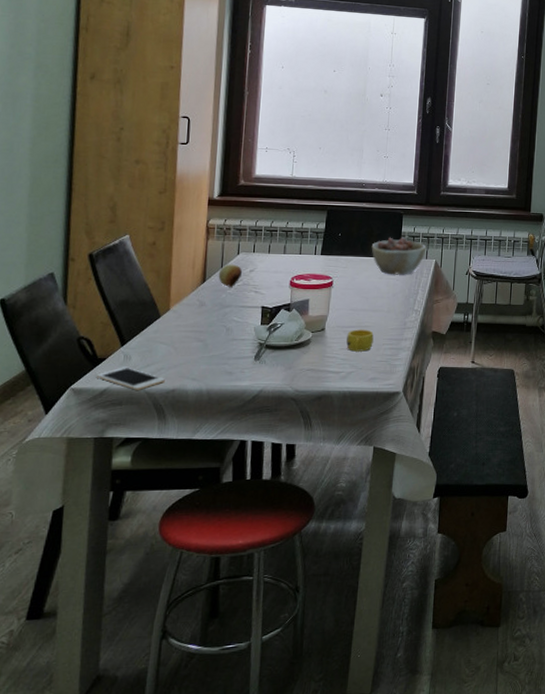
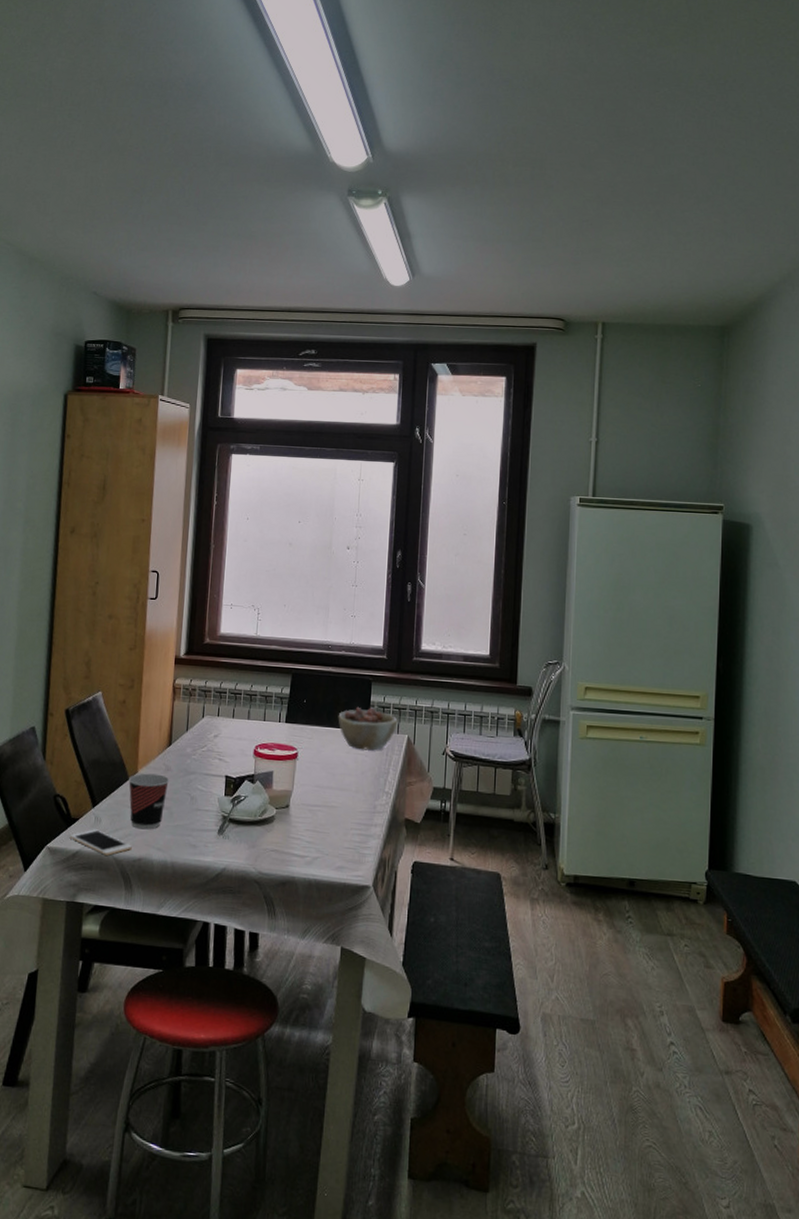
cup: none [160,310,203,362] -> present [129,773,169,830]
fruit: present [218,264,242,287] -> none [183,727,206,753]
cup: present [346,329,374,352] -> none [312,809,341,835]

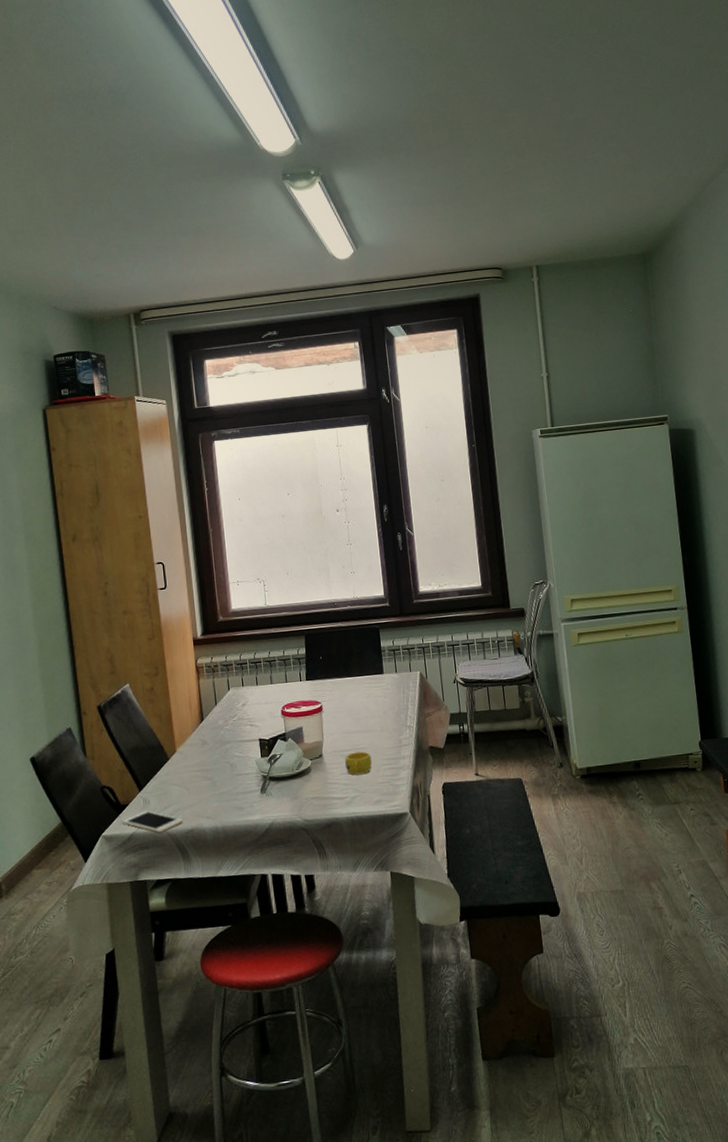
cup: present [129,773,169,830] -> none [169,749,207,803]
cup: none [312,809,341,835] -> present [345,751,372,776]
bowl: present [338,706,398,751] -> none [353,652,409,693]

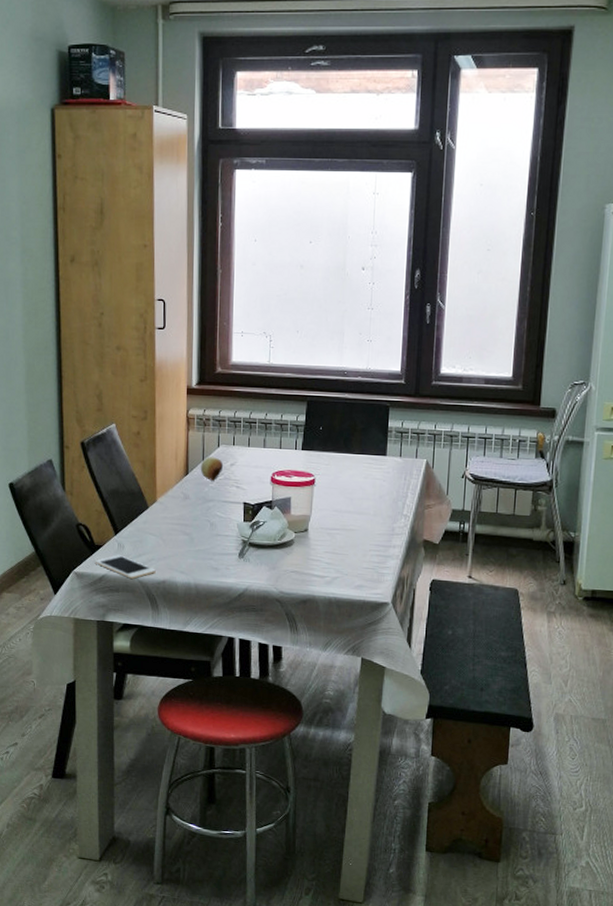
fruit: none [214,700,235,723] -> present [200,457,223,481]
cup: present [345,751,372,776] -> none [331,532,359,557]

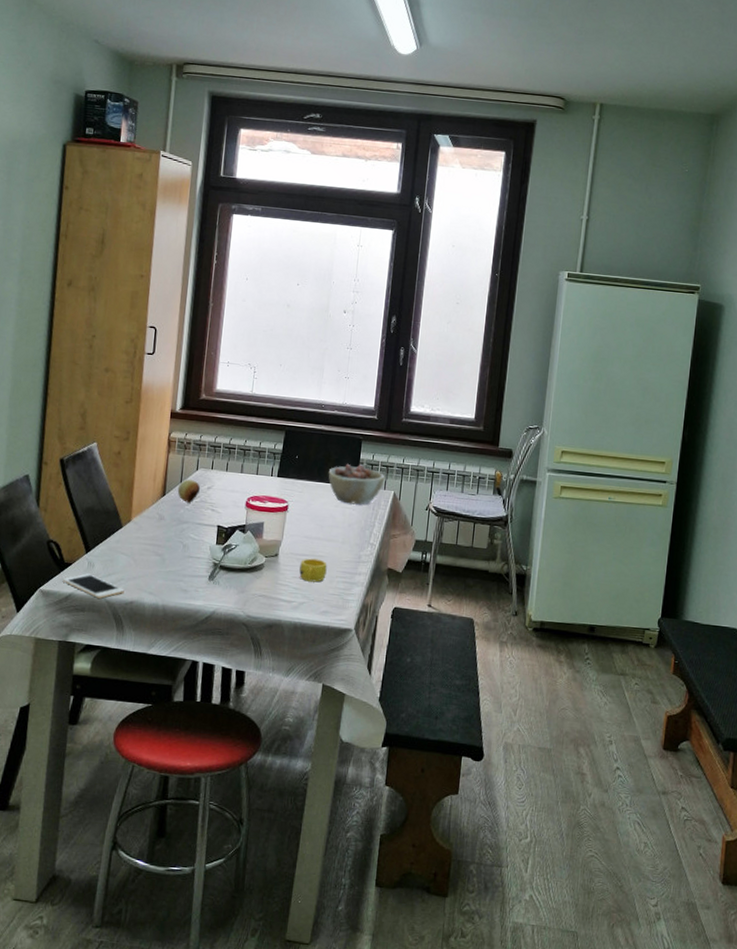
cup: none [331,532,359,557] -> present [299,558,327,583]
bowl: none [355,432,417,476] -> present [328,463,385,505]

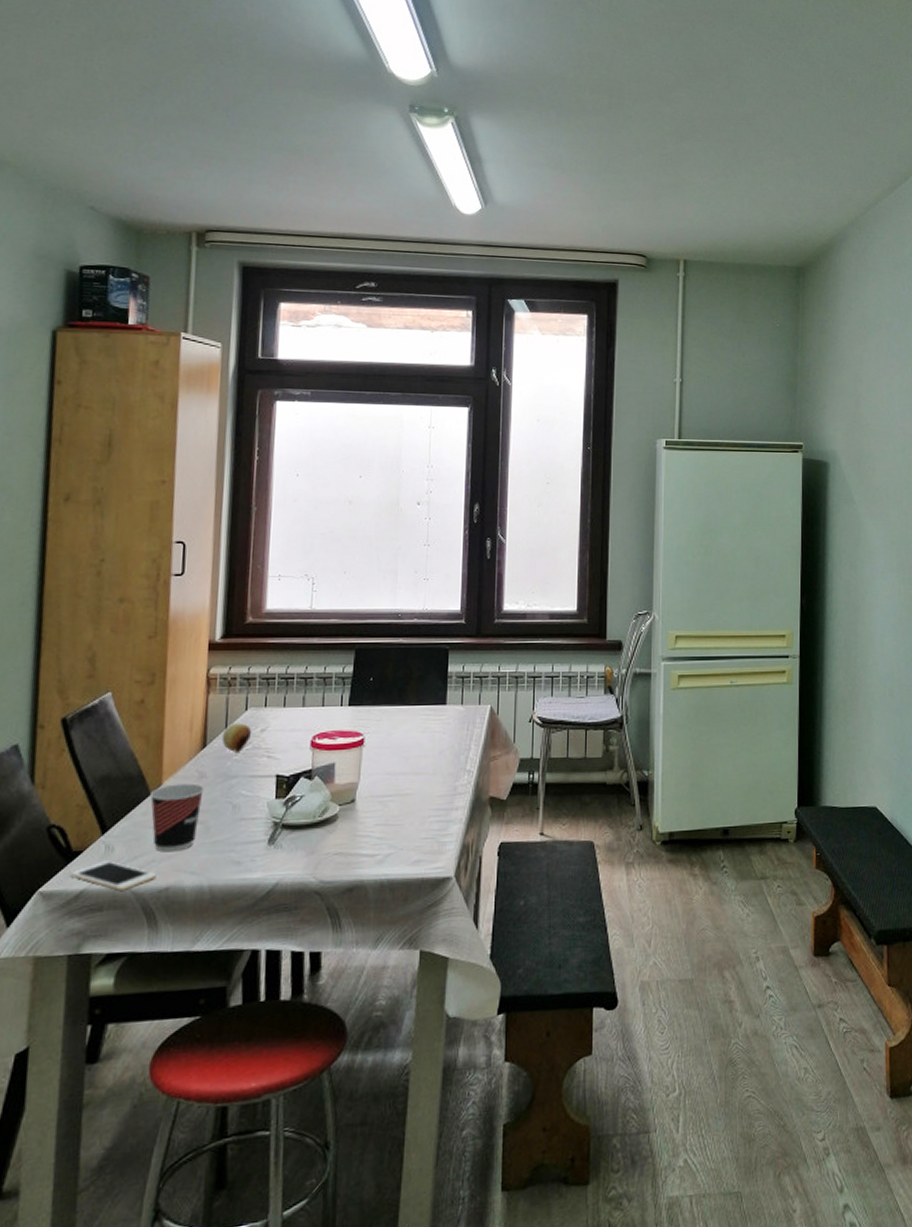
cup: none [122,521,162,575] -> present [150,783,204,853]
cup: present [299,558,327,583] -> none [383,798,417,828]
bowl: present [328,463,385,505] -> none [410,679,479,727]

